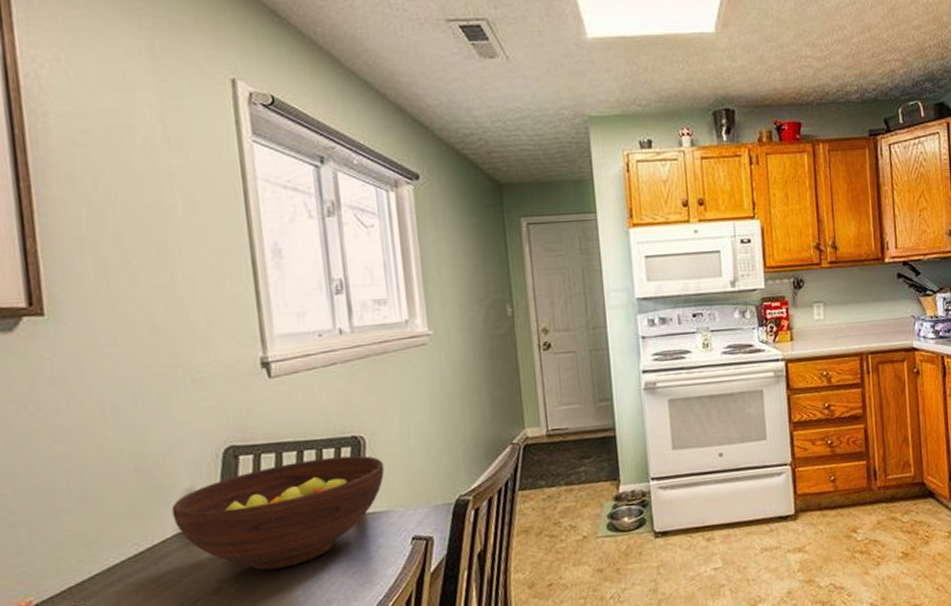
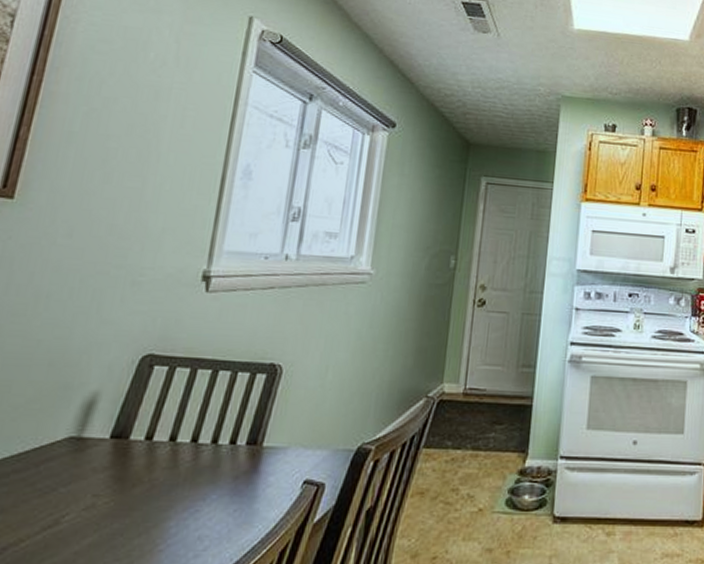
fruit bowl: present [171,455,385,571] -> none [69,381,295,493]

